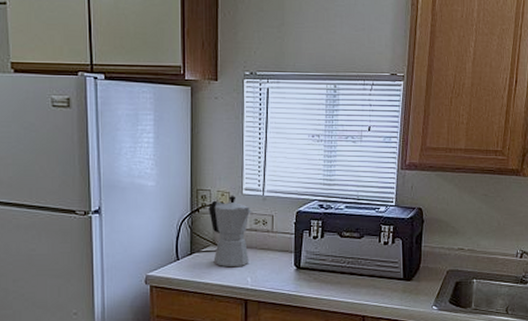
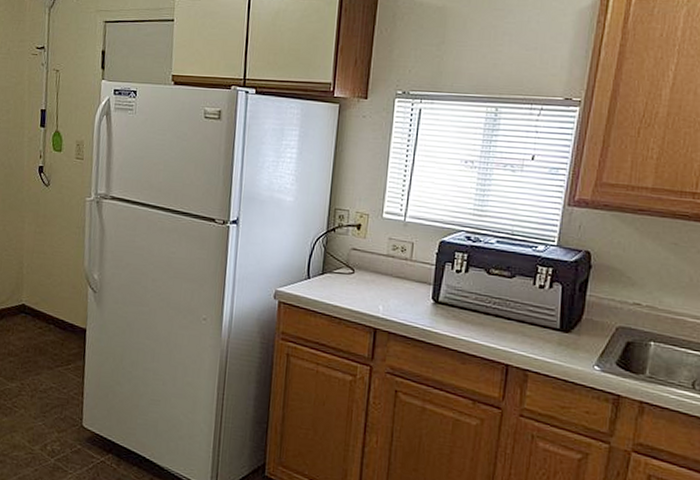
moka pot: present [209,196,251,268] -> none [345,218,390,294]

